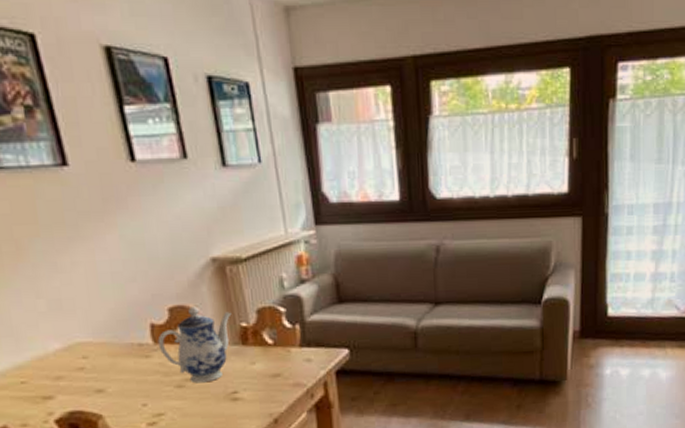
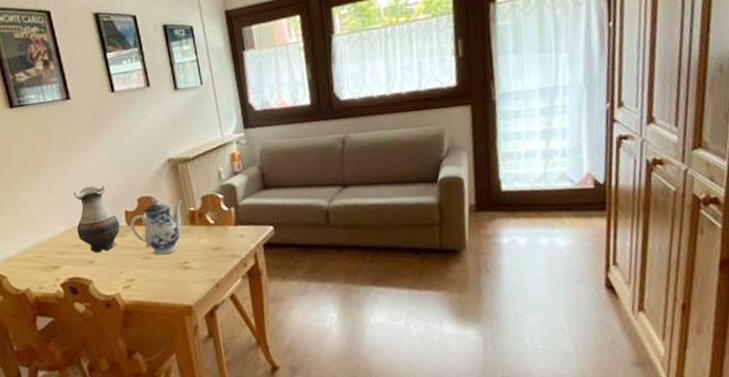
vase: none [73,288,143,379] -> present [73,185,120,253]

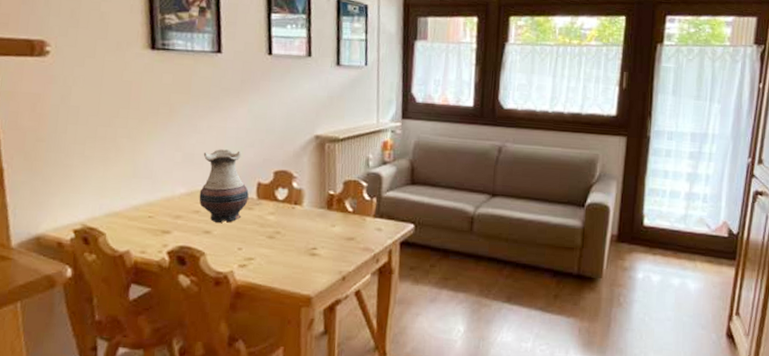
teapot: present [130,196,183,256] -> none [260,172,323,237]

